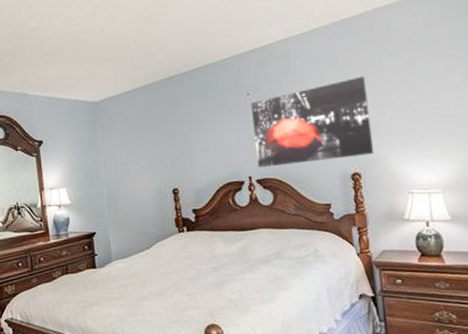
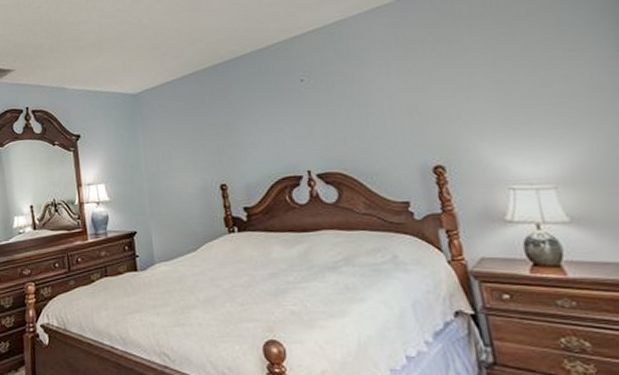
wall art: present [250,76,374,168] -> none [305,55,460,161]

